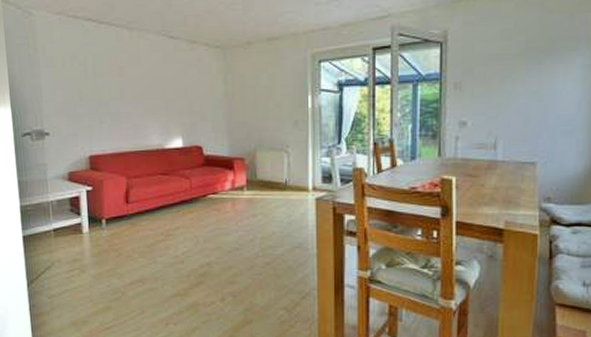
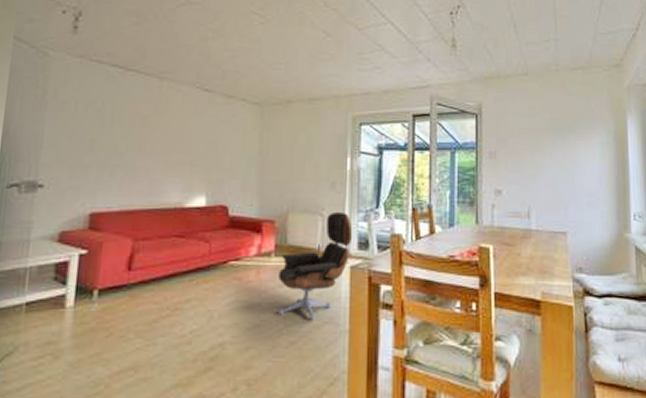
lounge chair: none [252,148,317,245] -> present [278,211,353,320]

